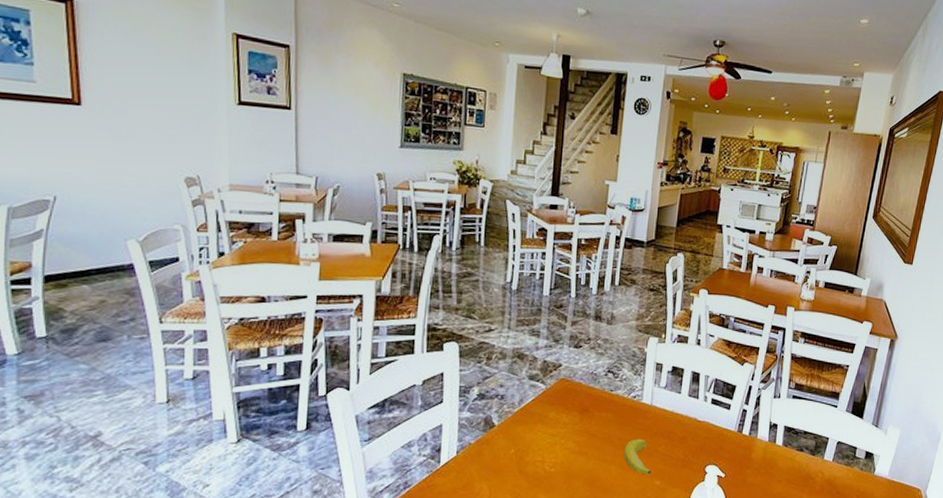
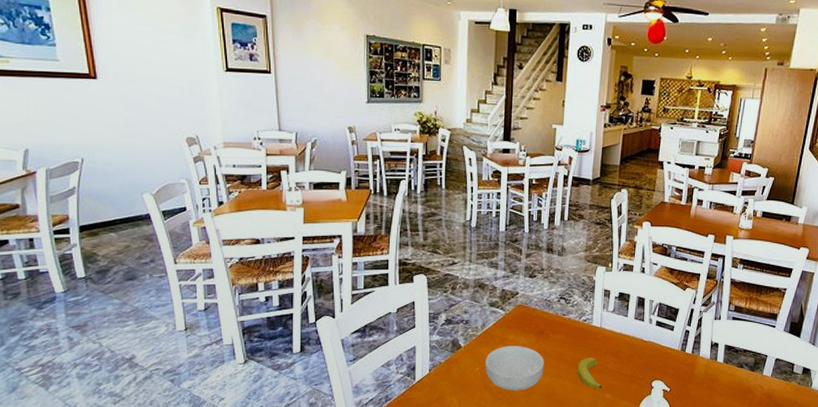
cereal bowl: none [521,425,588,477] -> present [486,346,544,391]

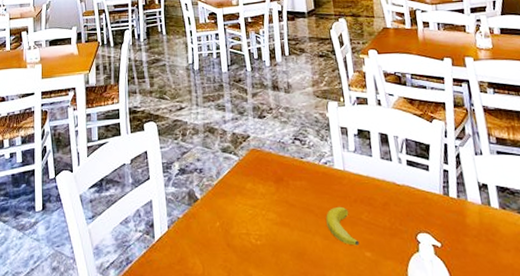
cereal bowl: present [486,346,544,391] -> none [225,196,290,250]

